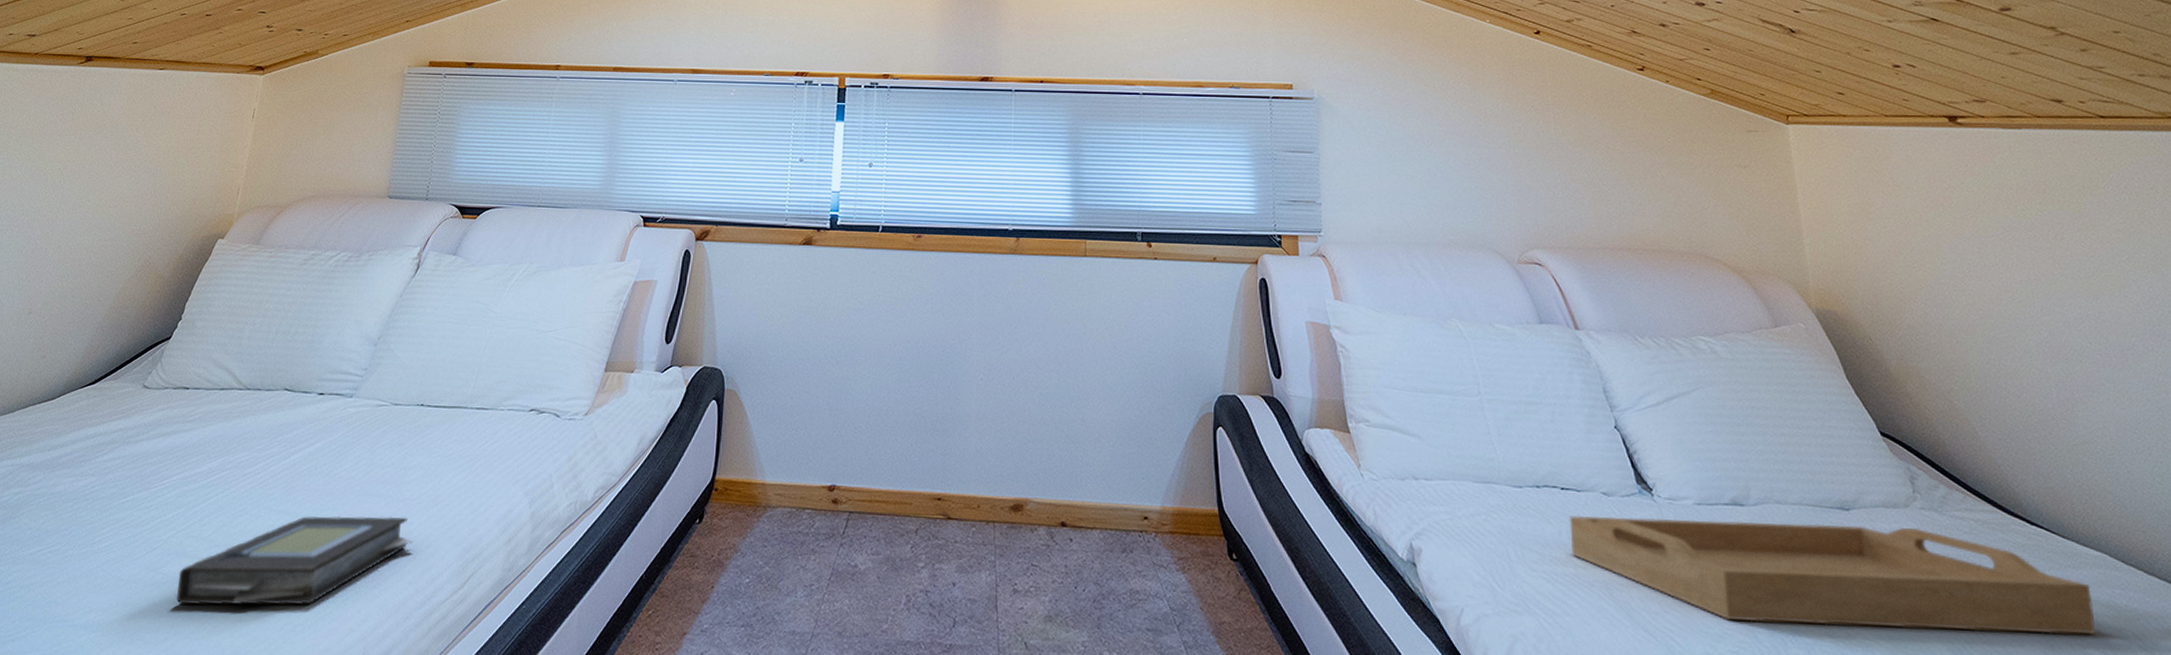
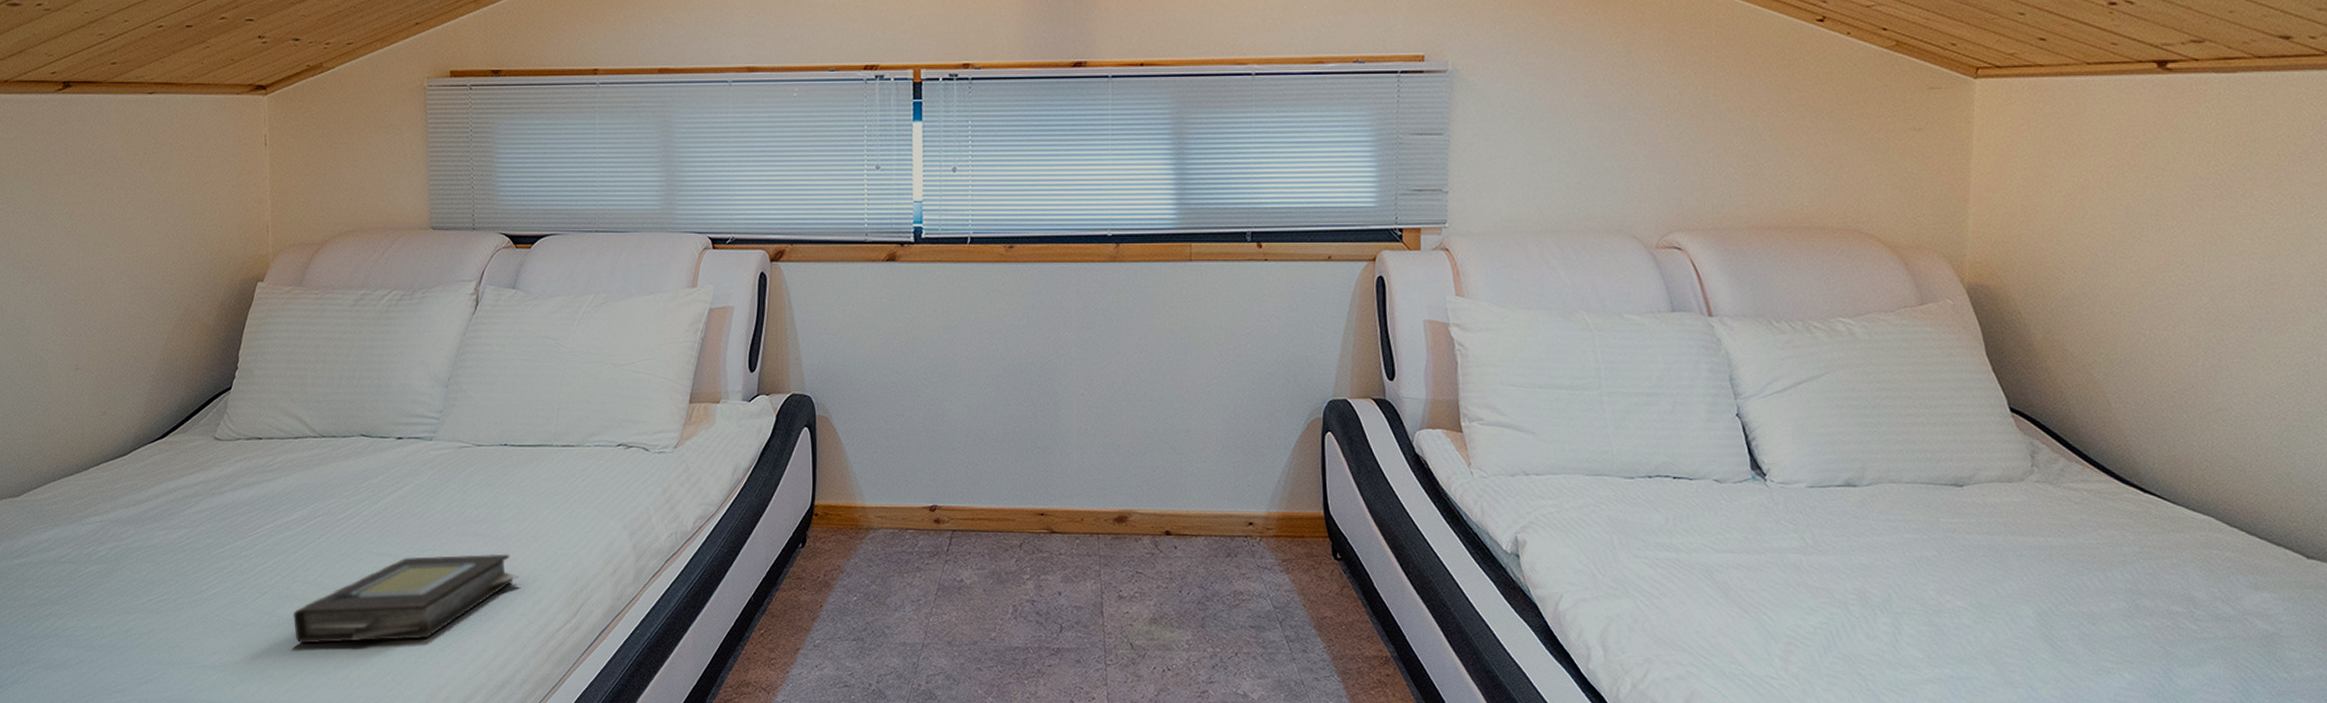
serving tray: present [1569,515,2097,635] -> none [1676,500,2189,595]

